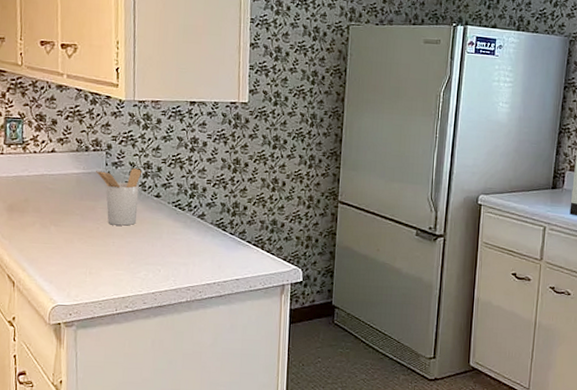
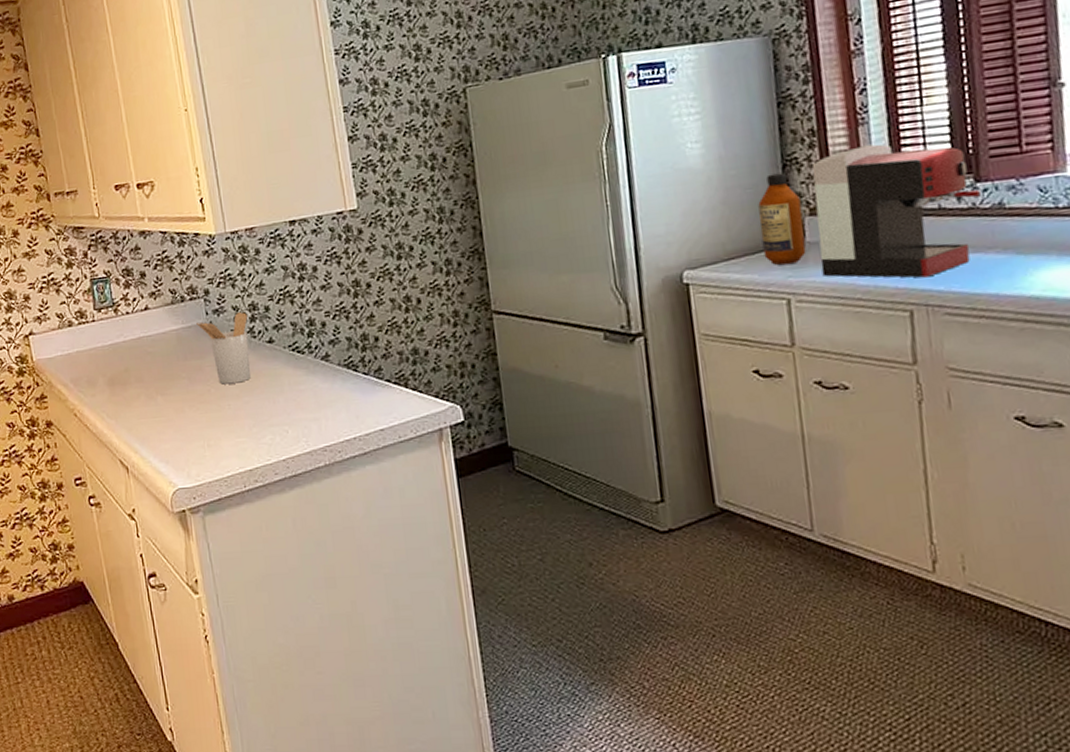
bottle: none [535,136,566,203] -> present [758,172,806,265]

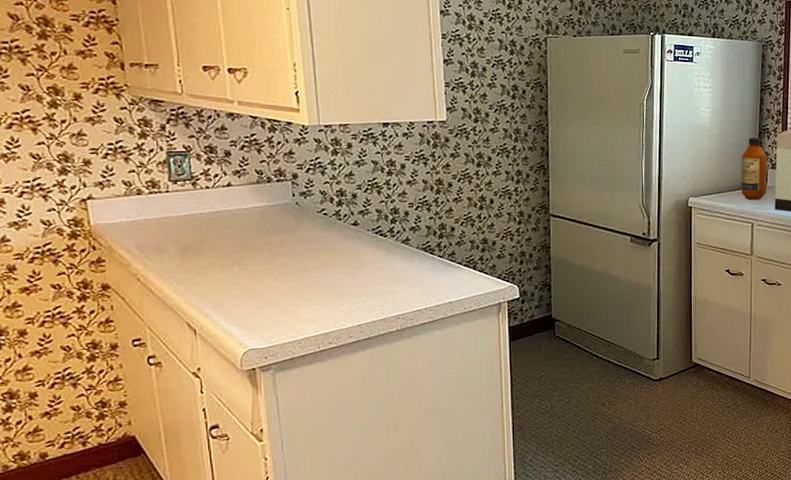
utensil holder: present [196,312,251,385] -> none [282,197,334,259]

